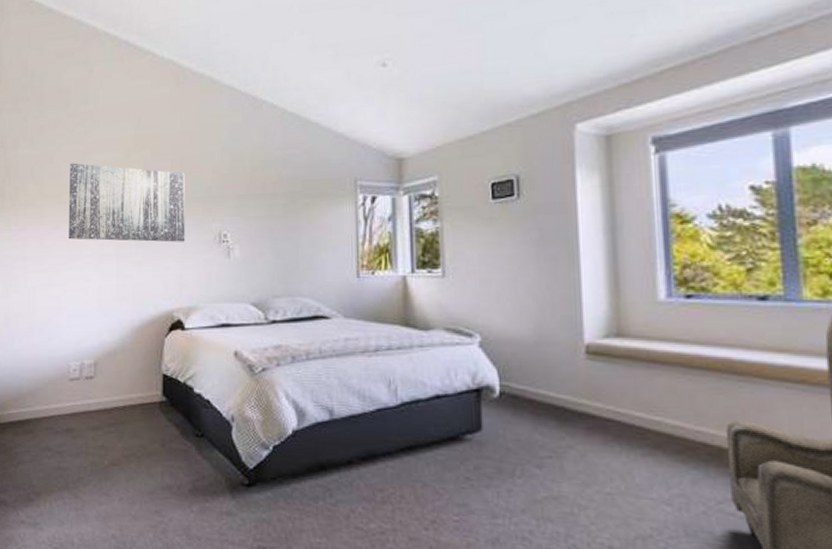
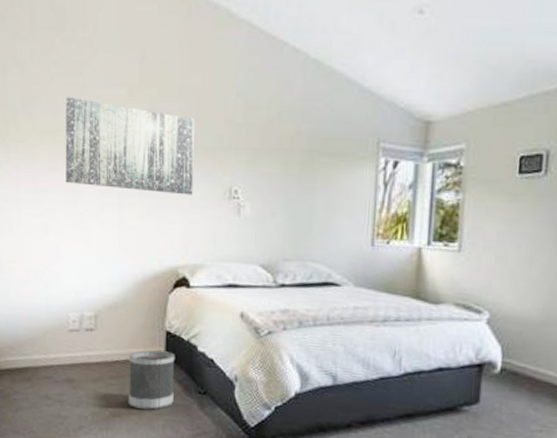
wastebasket: none [126,394,172,456] -> present [128,350,175,410]

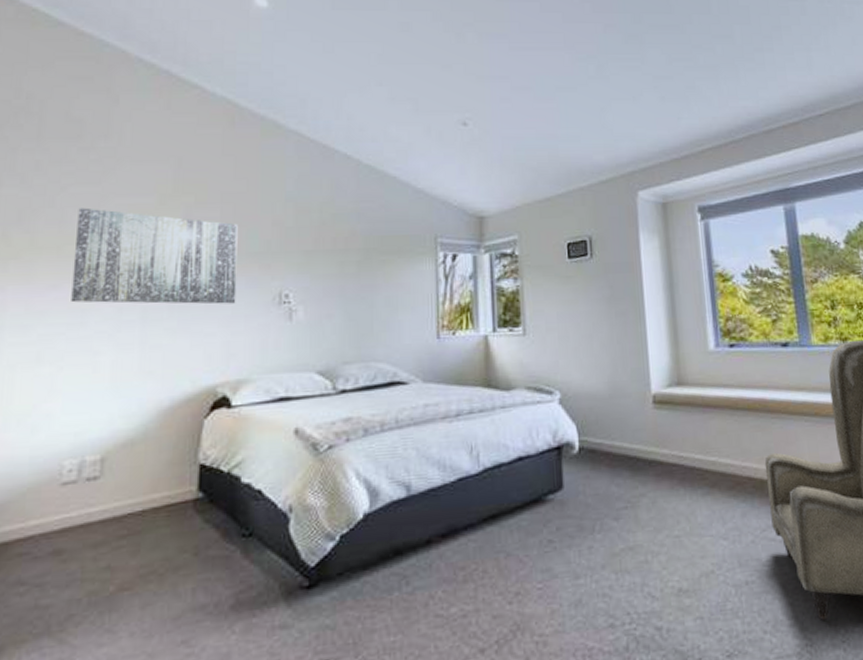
wastebasket: present [128,350,175,410] -> none [143,490,211,573]

